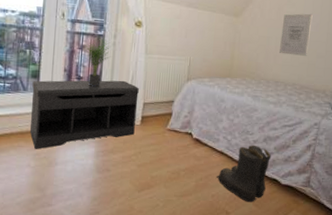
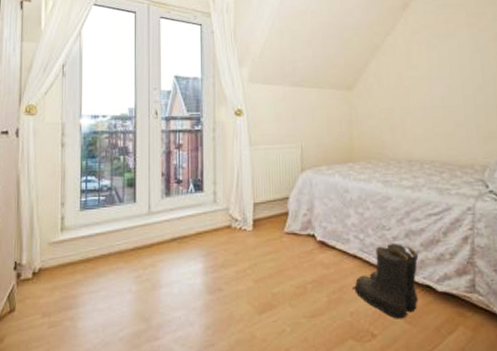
bench: present [29,80,139,149] -> none [128,179,247,270]
potted plant: present [85,35,110,87] -> none [182,131,210,190]
wall art: present [279,13,313,56] -> none [405,75,443,127]

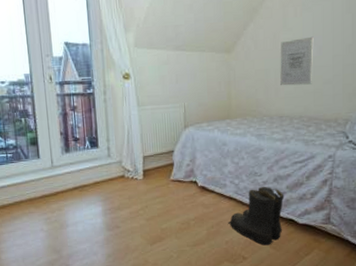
wall art: none [405,75,443,127] -> present [280,36,314,86]

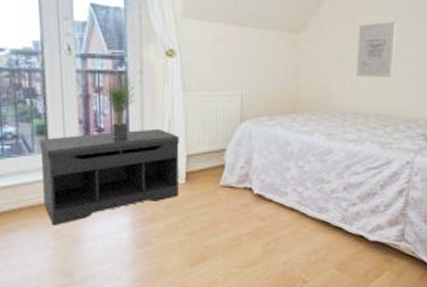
bench: none [32,136,138,214] -> present [39,128,179,225]
potted plant: none [77,94,102,146] -> present [103,72,137,139]
boots: present [227,186,285,246] -> none [286,195,355,267]

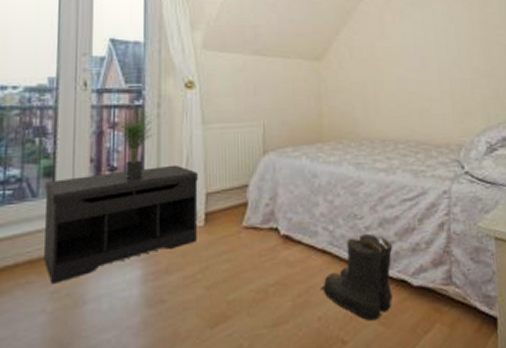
boots: none [286,195,355,267] -> present [319,233,393,321]
wall art: present [357,21,397,77] -> none [379,46,418,103]

